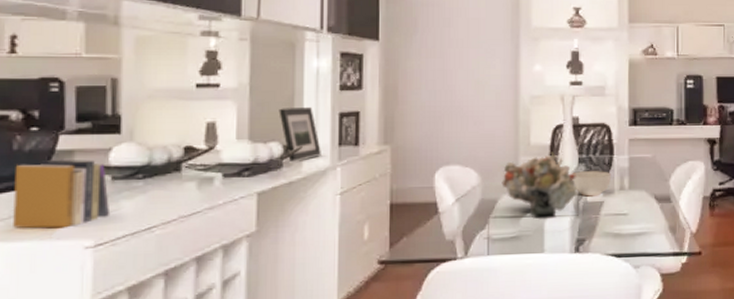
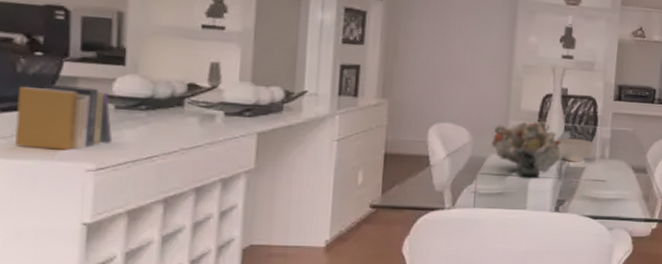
picture frame: present [279,106,321,162] -> none [282,55,321,107]

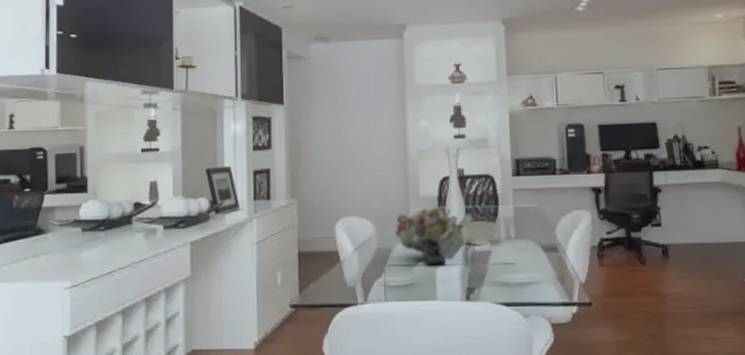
books: present [15,84,113,151] -> none [14,214,82,272]
picture frame: none [282,55,321,107] -> present [205,165,240,215]

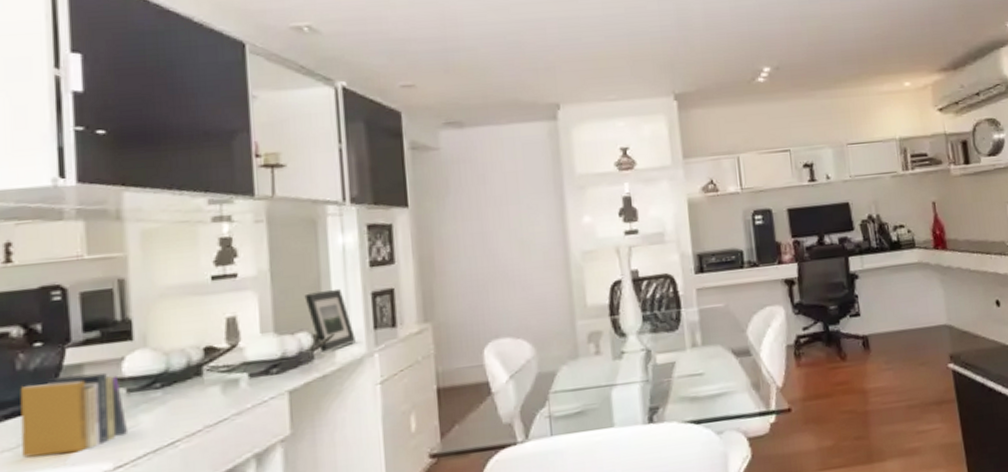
books: none [14,214,82,272] -> present [20,372,129,458]
flower arrangement: present [395,203,466,268] -> none [559,311,645,390]
bowl: present [460,221,498,246] -> none [637,327,682,359]

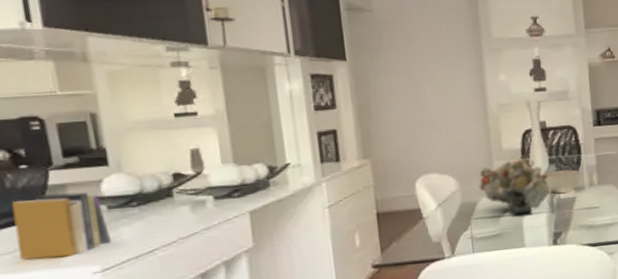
picture frame: present [304,288,356,352] -> none [258,128,305,181]
flower arrangement: none [559,311,645,390] -> present [479,155,551,218]
bowl: none [637,327,682,359] -> present [545,169,581,194]

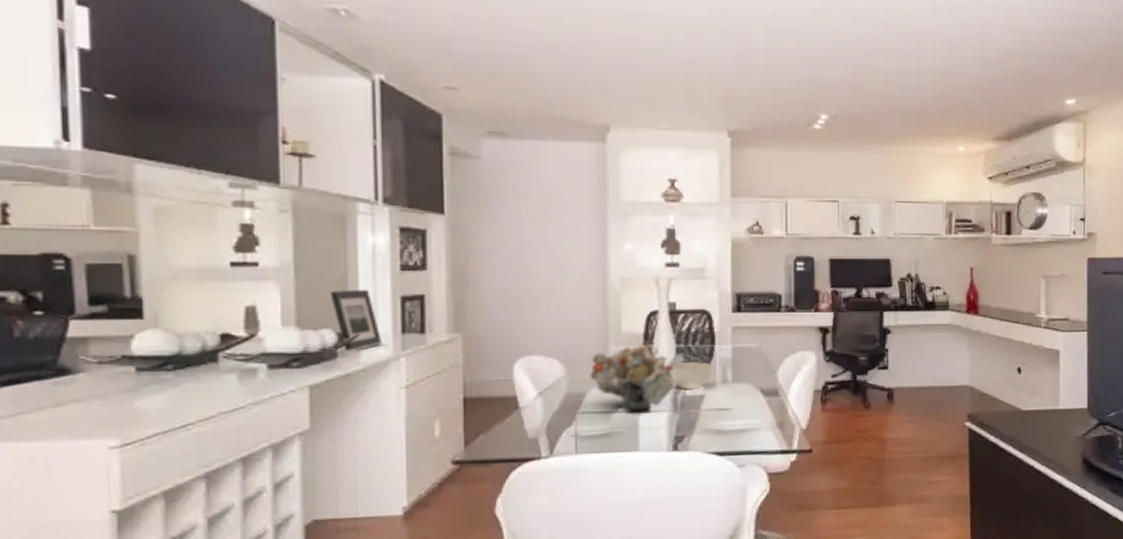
books: present [11,192,112,260] -> none [18,348,137,427]
picture frame: none [258,128,305,181] -> present [330,289,382,351]

